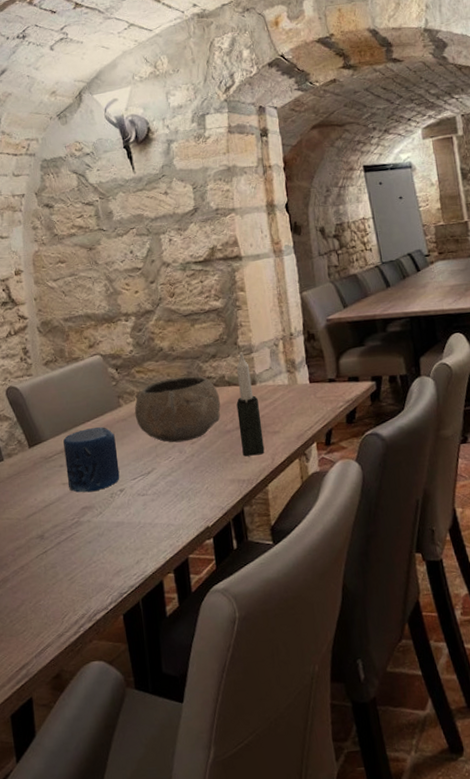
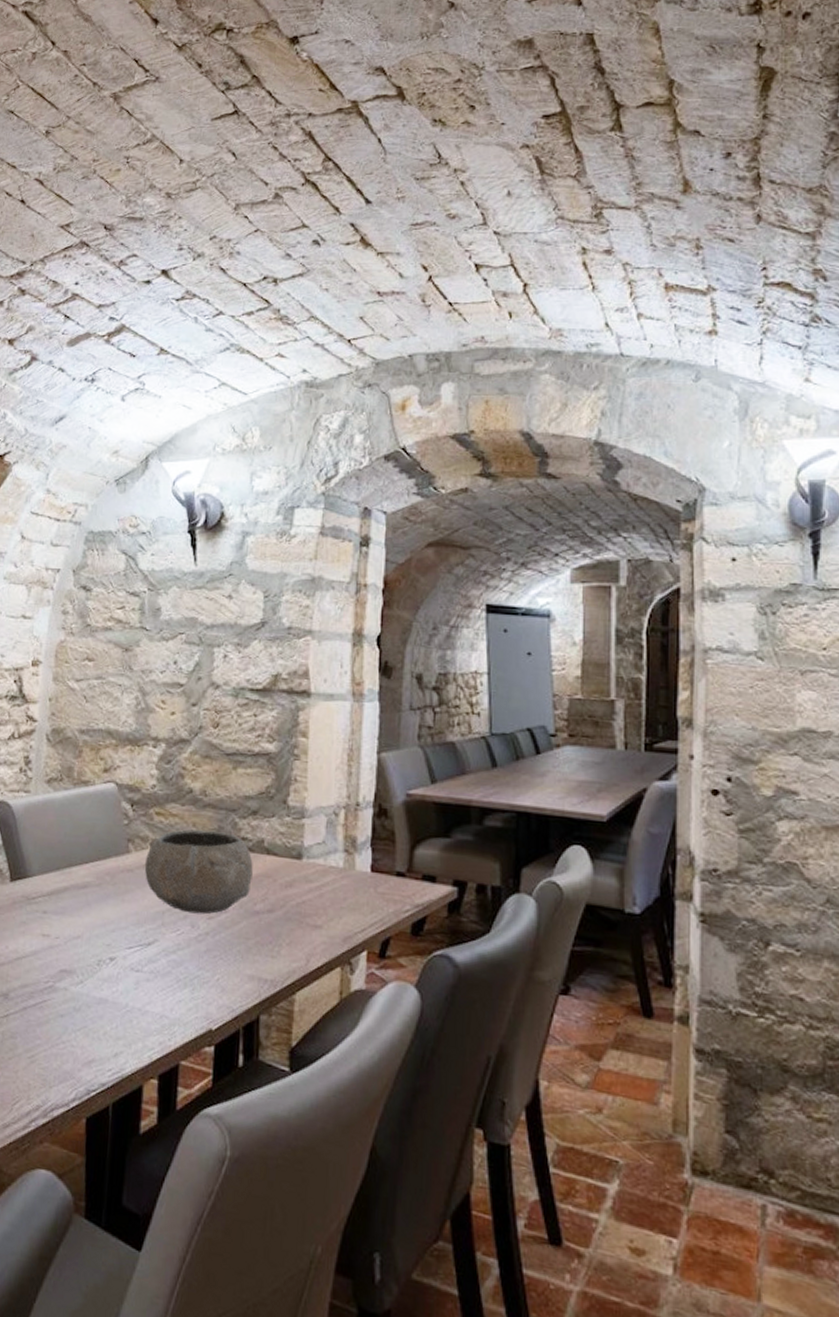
candle: present [63,427,120,493] -> none [49,872,116,953]
candle: present [236,352,265,457] -> none [270,814,302,952]

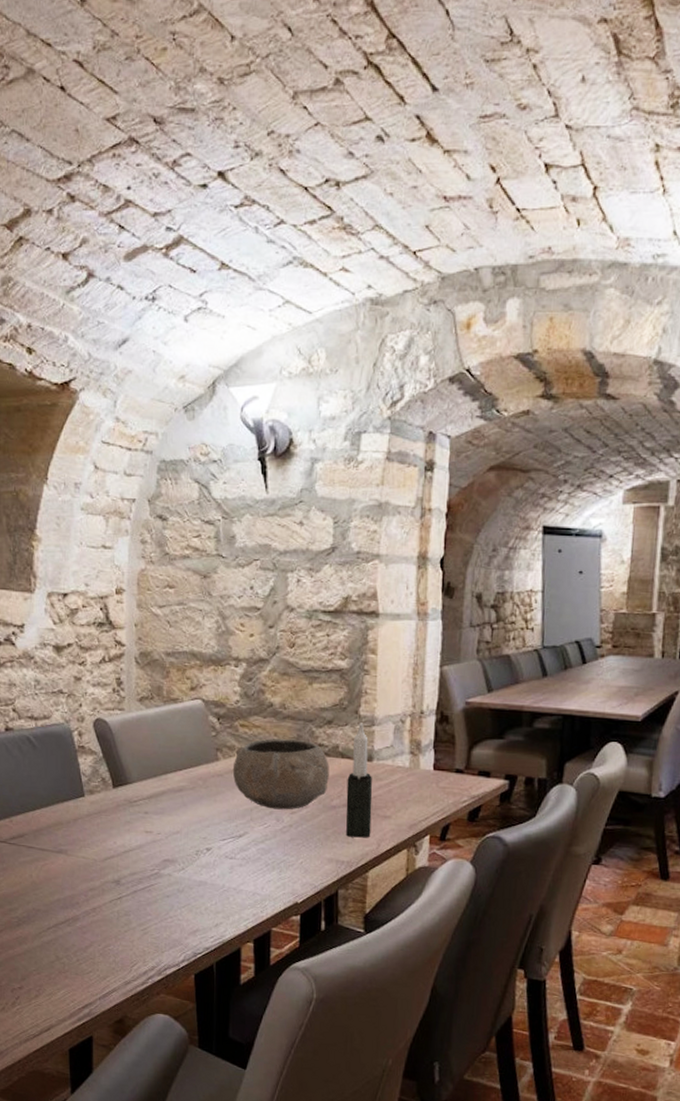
candle: none [270,814,302,952] -> present [346,723,373,838]

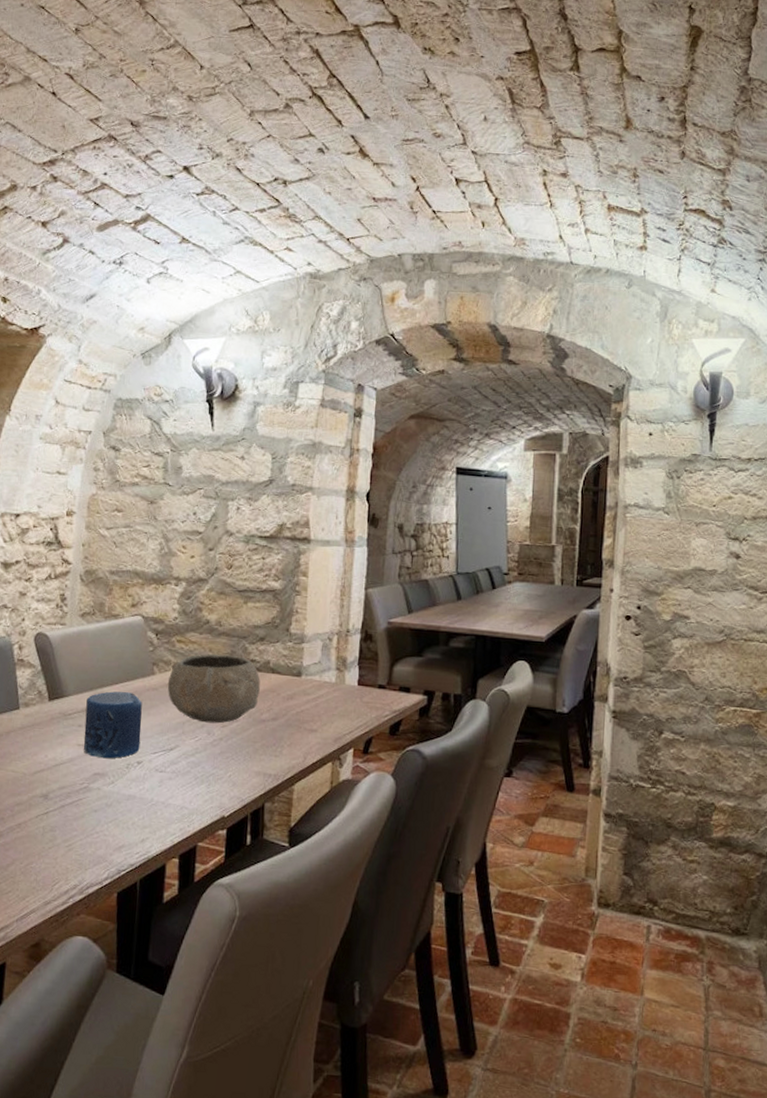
candle: none [151,778,209,846] -> present [83,691,142,759]
candle: present [346,723,373,838] -> none [274,640,301,751]

